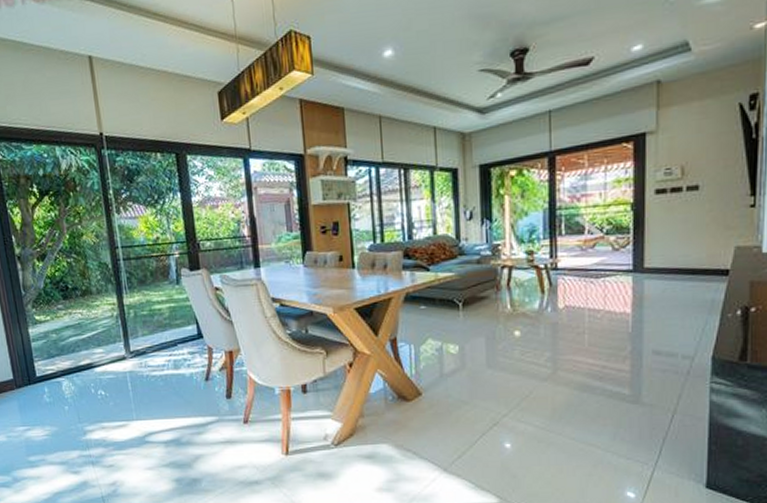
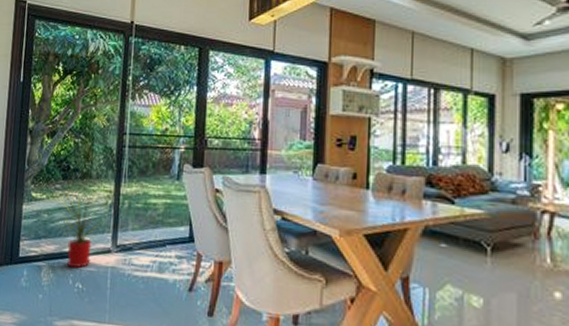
house plant: none [64,305,119,379] -> present [54,190,110,269]

